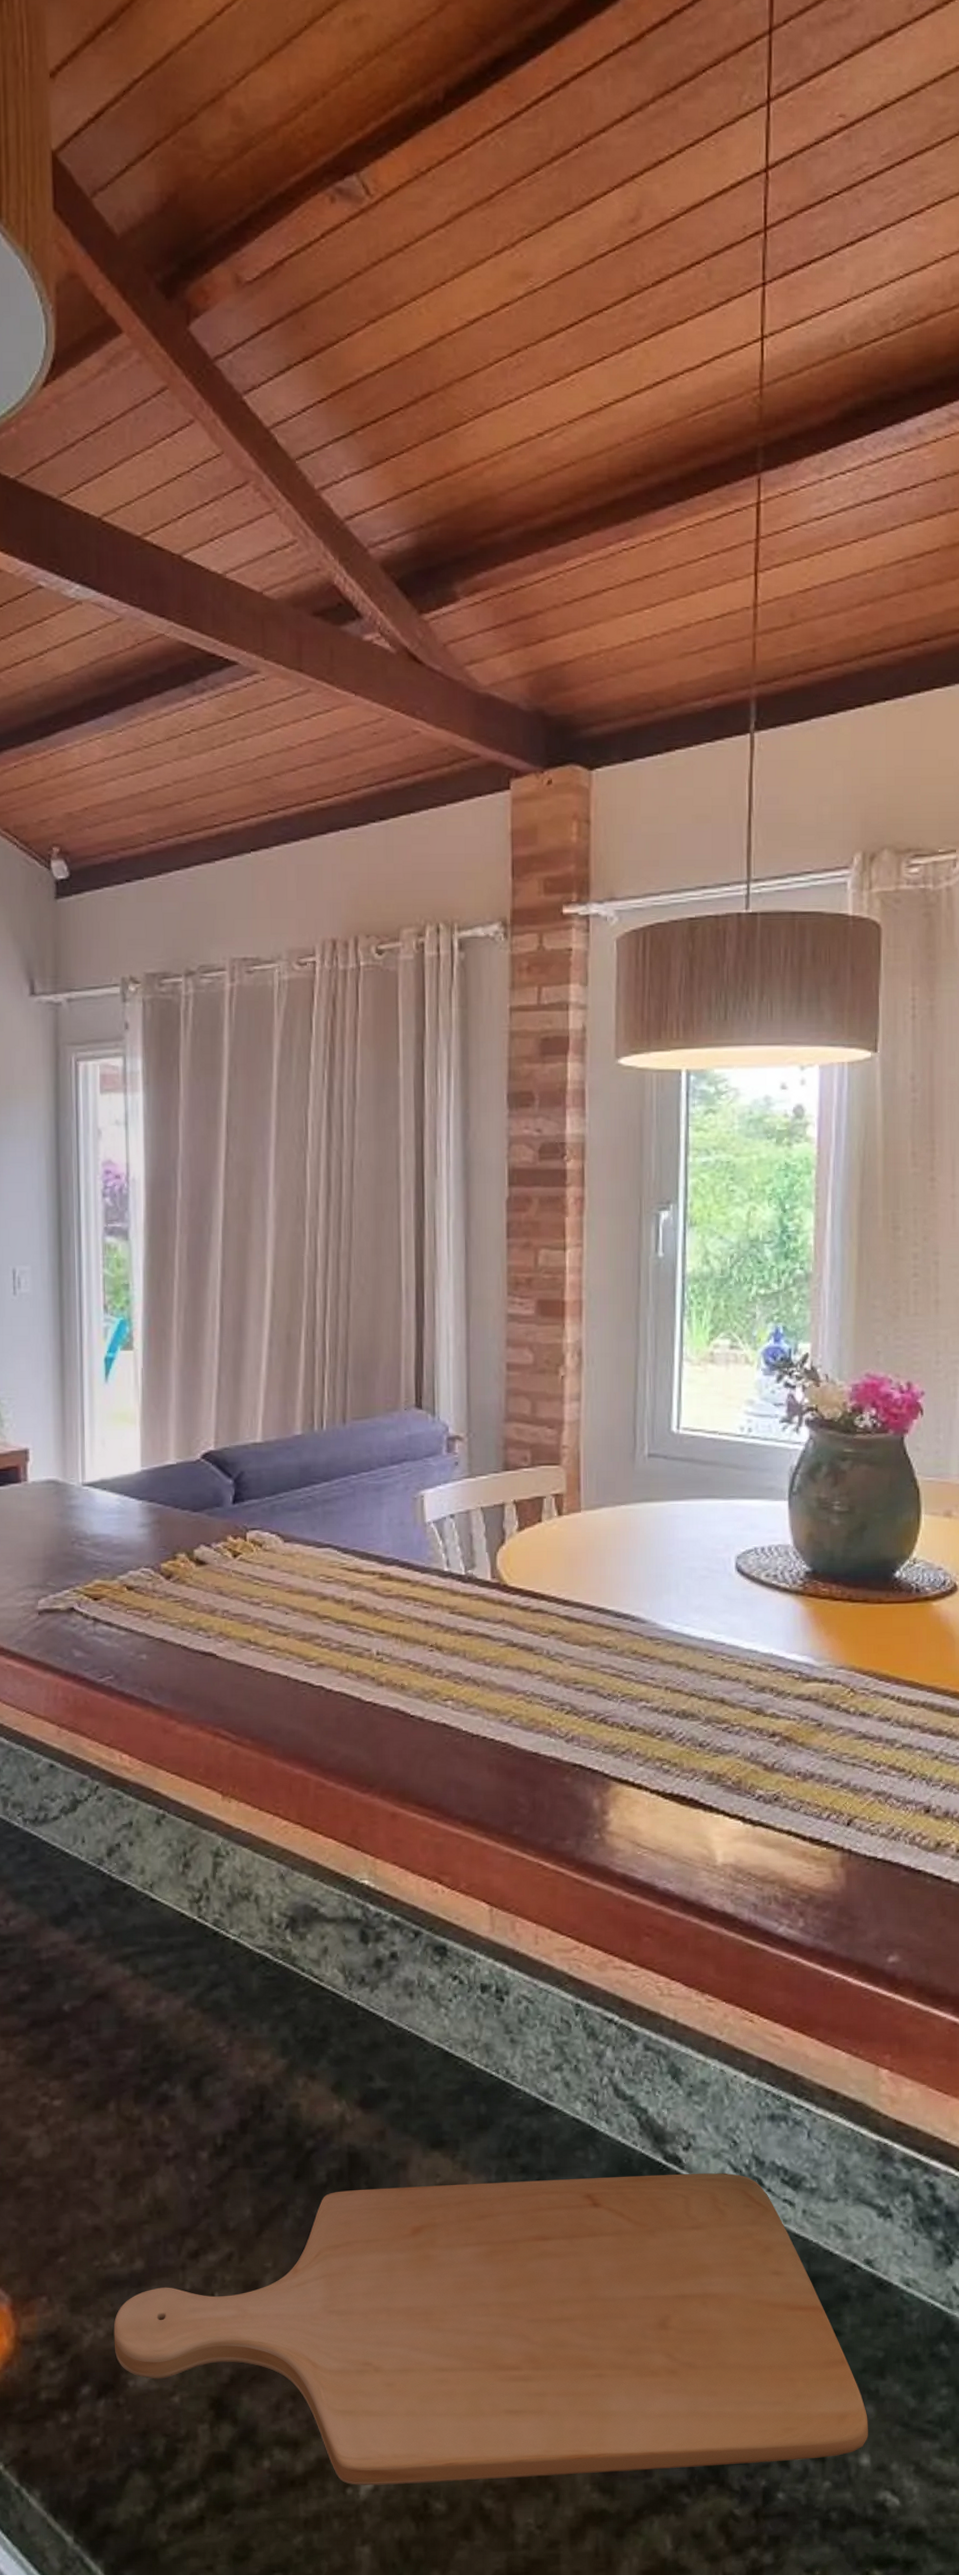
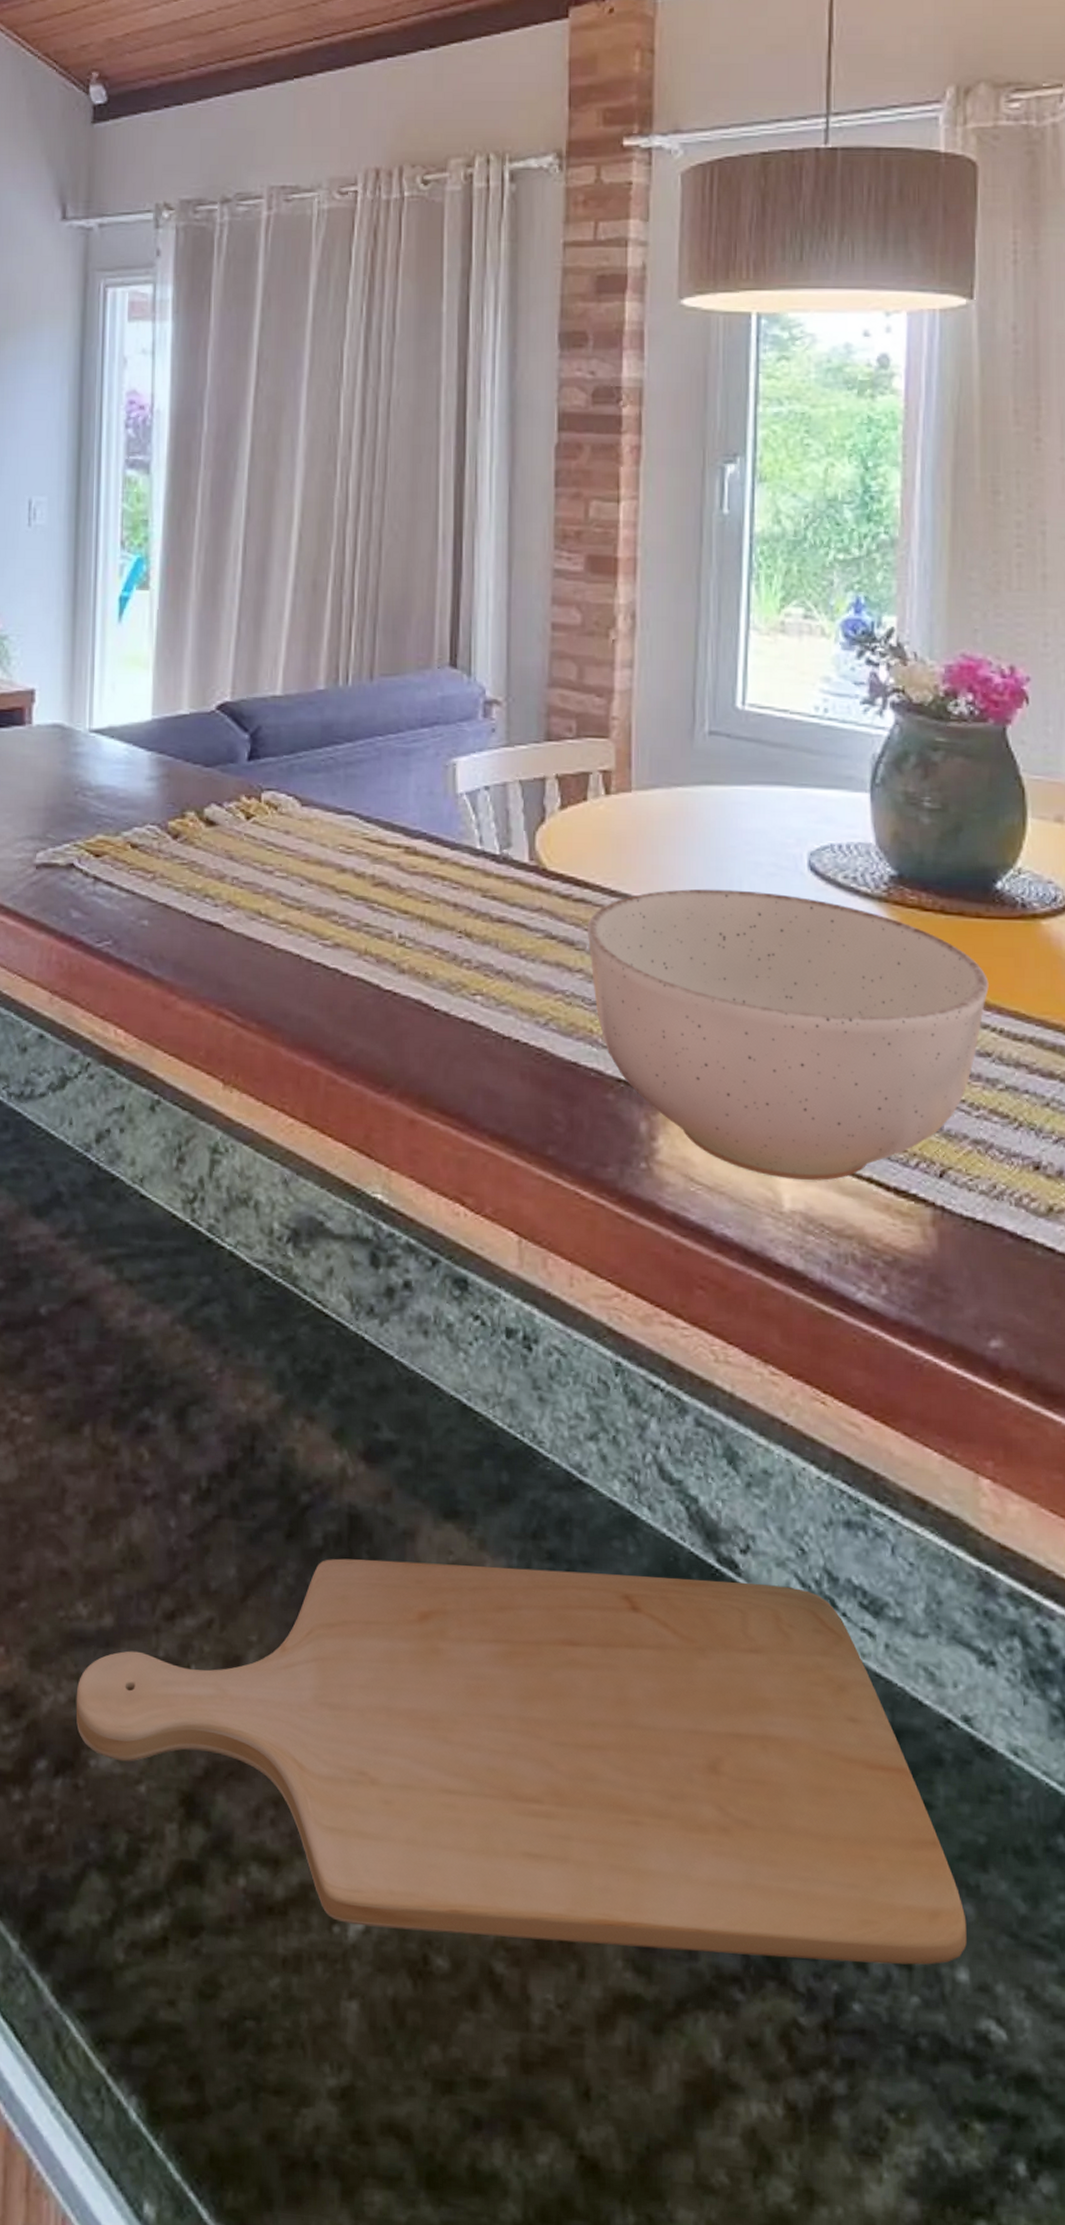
bowl: none [544,1592,888,1837] -> present [587,889,989,1180]

